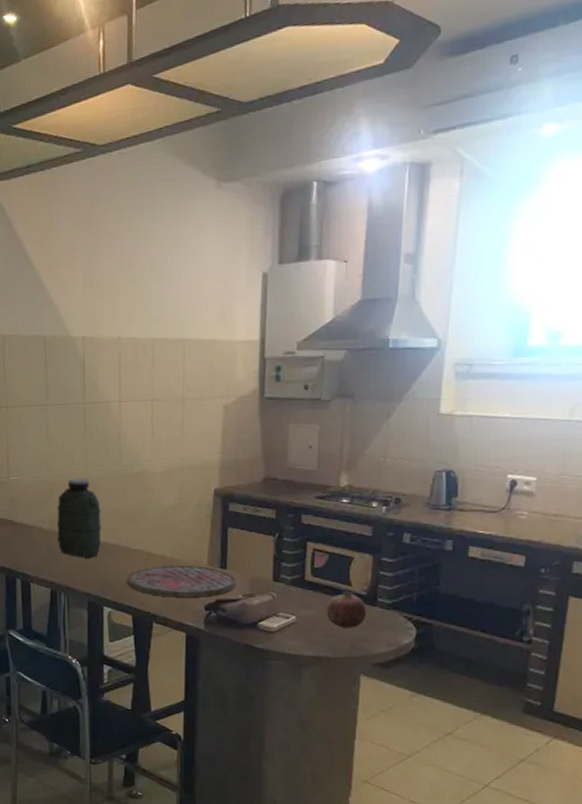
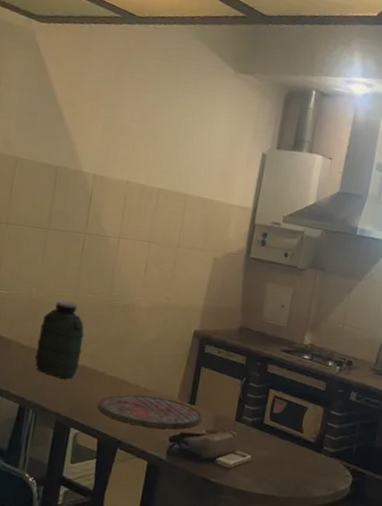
fruit: present [326,591,367,628] -> none [278,437,314,472]

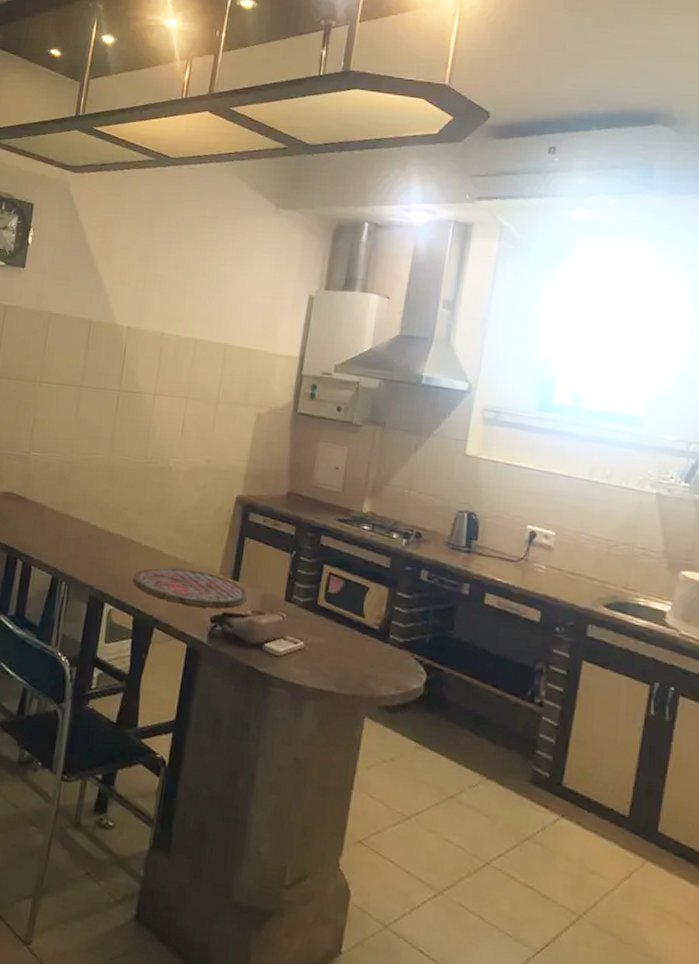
water jug: present [34,300,84,379] -> none [67,463,119,549]

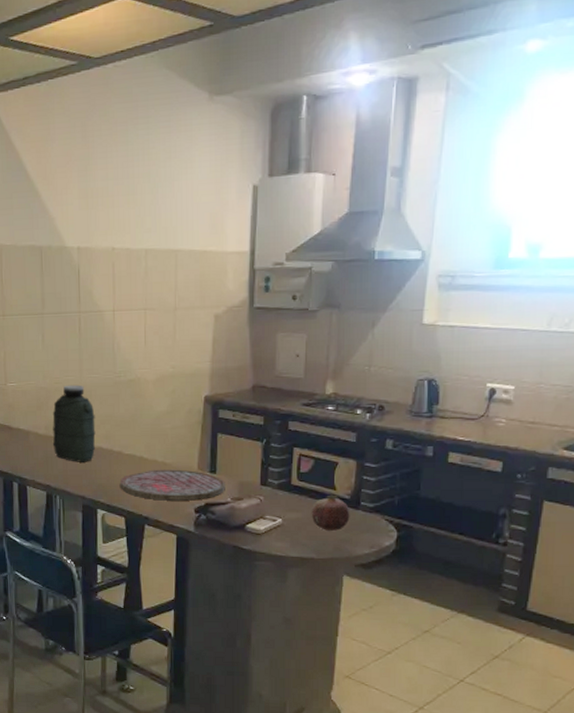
water jug: none [67,463,119,549] -> present [52,384,96,462]
fruit: none [335,622,378,664] -> present [311,494,350,531]

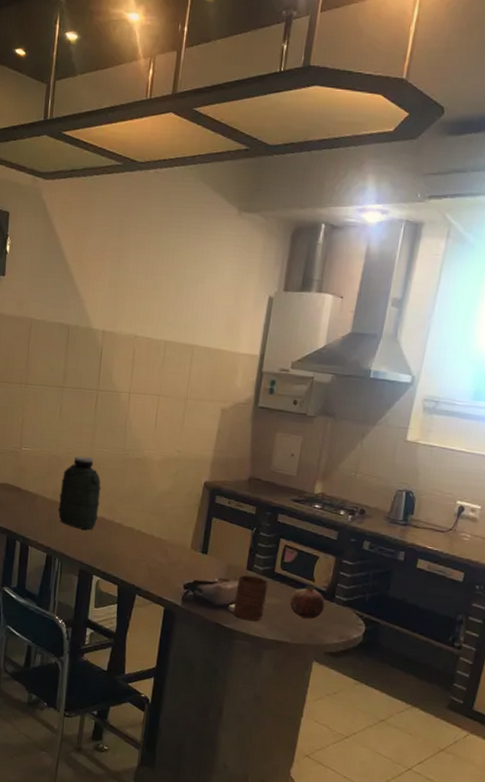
cutting board: present [119,469,225,501] -> none [116,544,215,577]
cup: none [250,491,286,539] -> present [232,575,268,621]

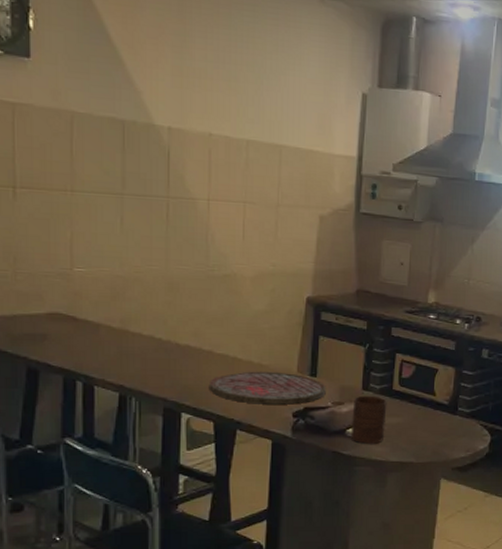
water jug: present [58,456,101,530] -> none [129,275,182,361]
cutting board: none [116,544,215,577] -> present [208,371,326,405]
fruit: present [289,585,325,619] -> none [411,400,448,435]

